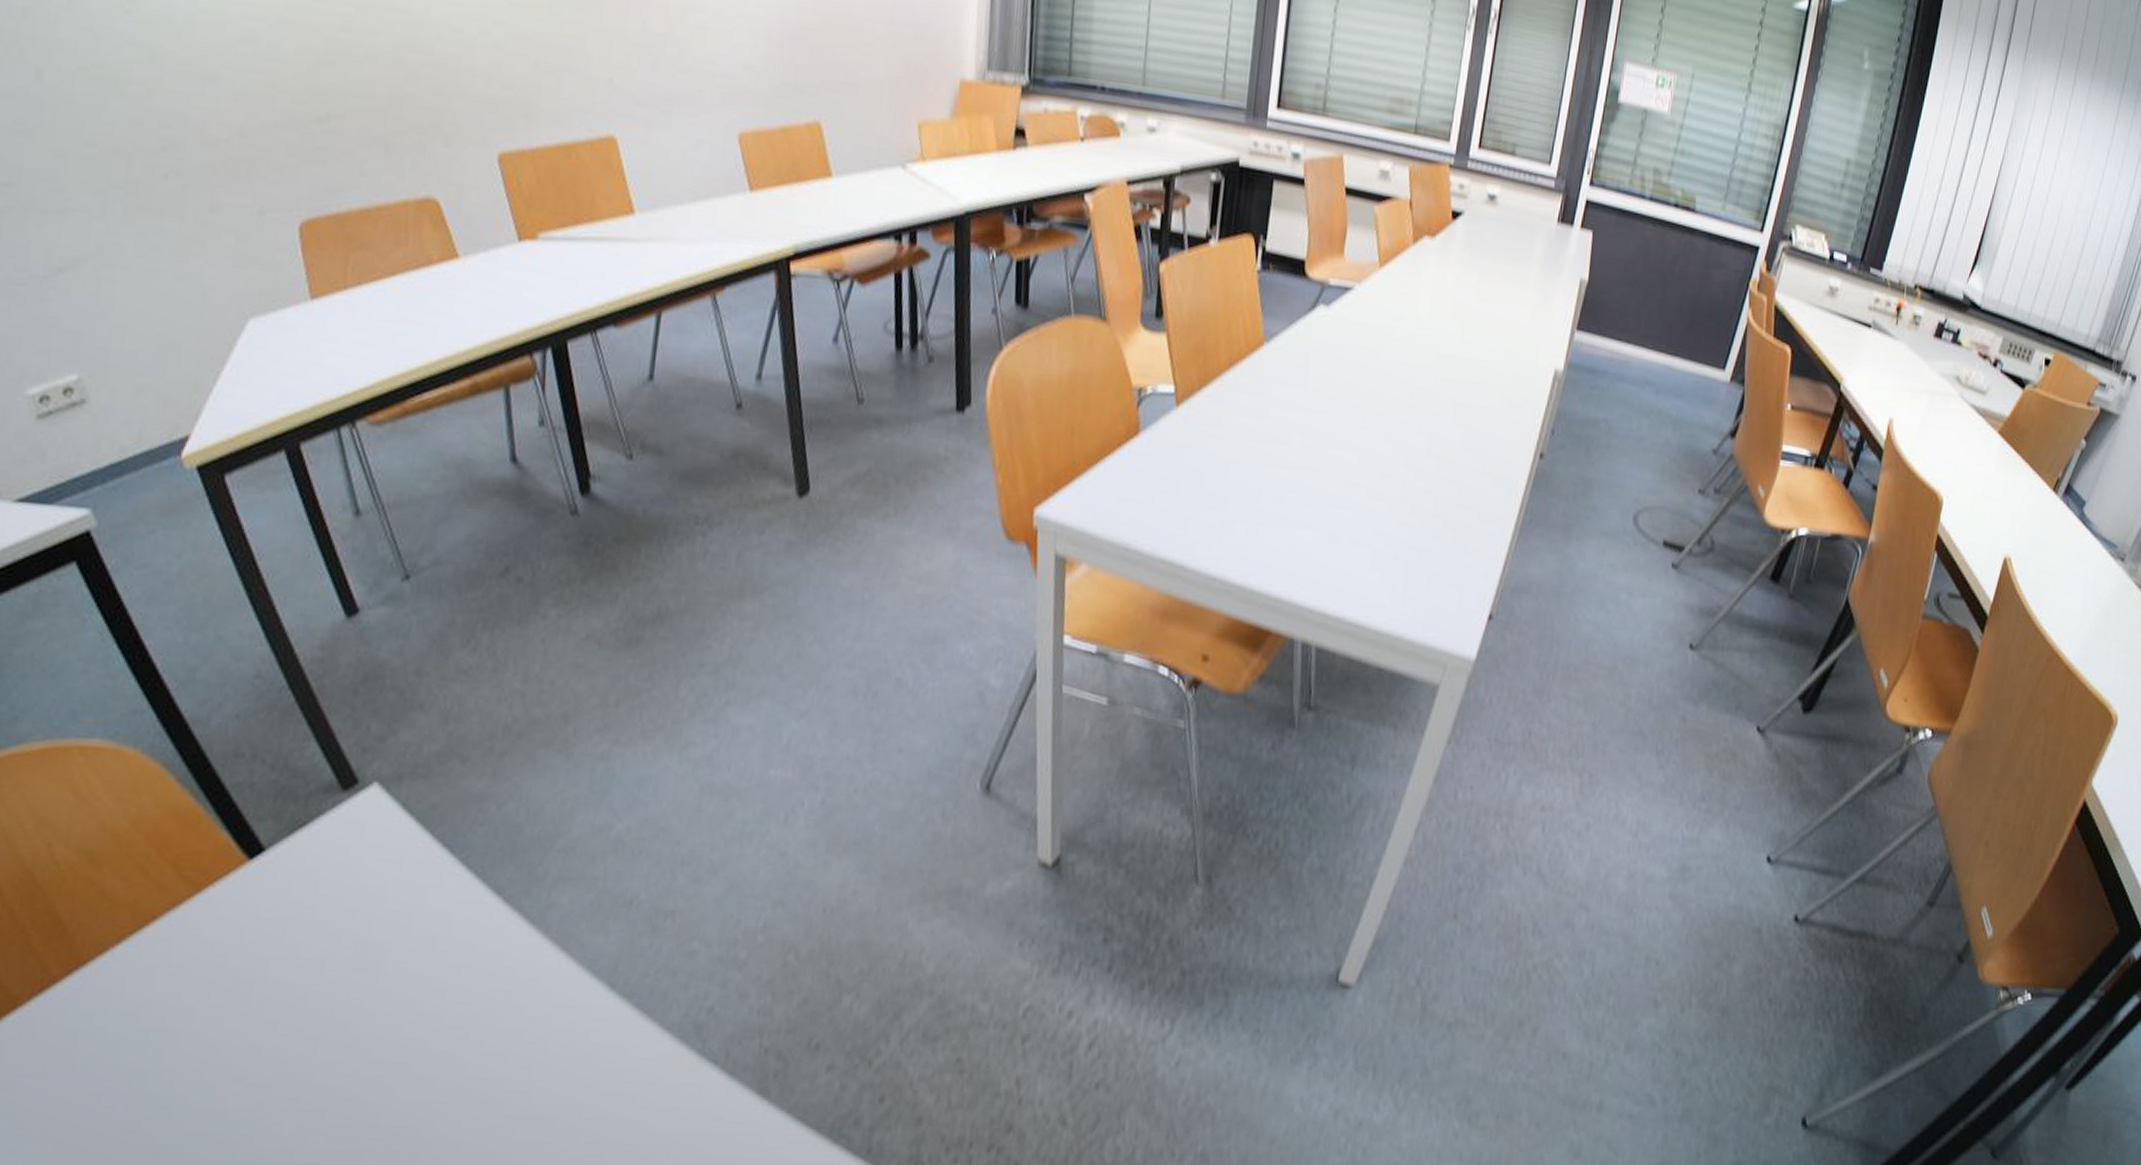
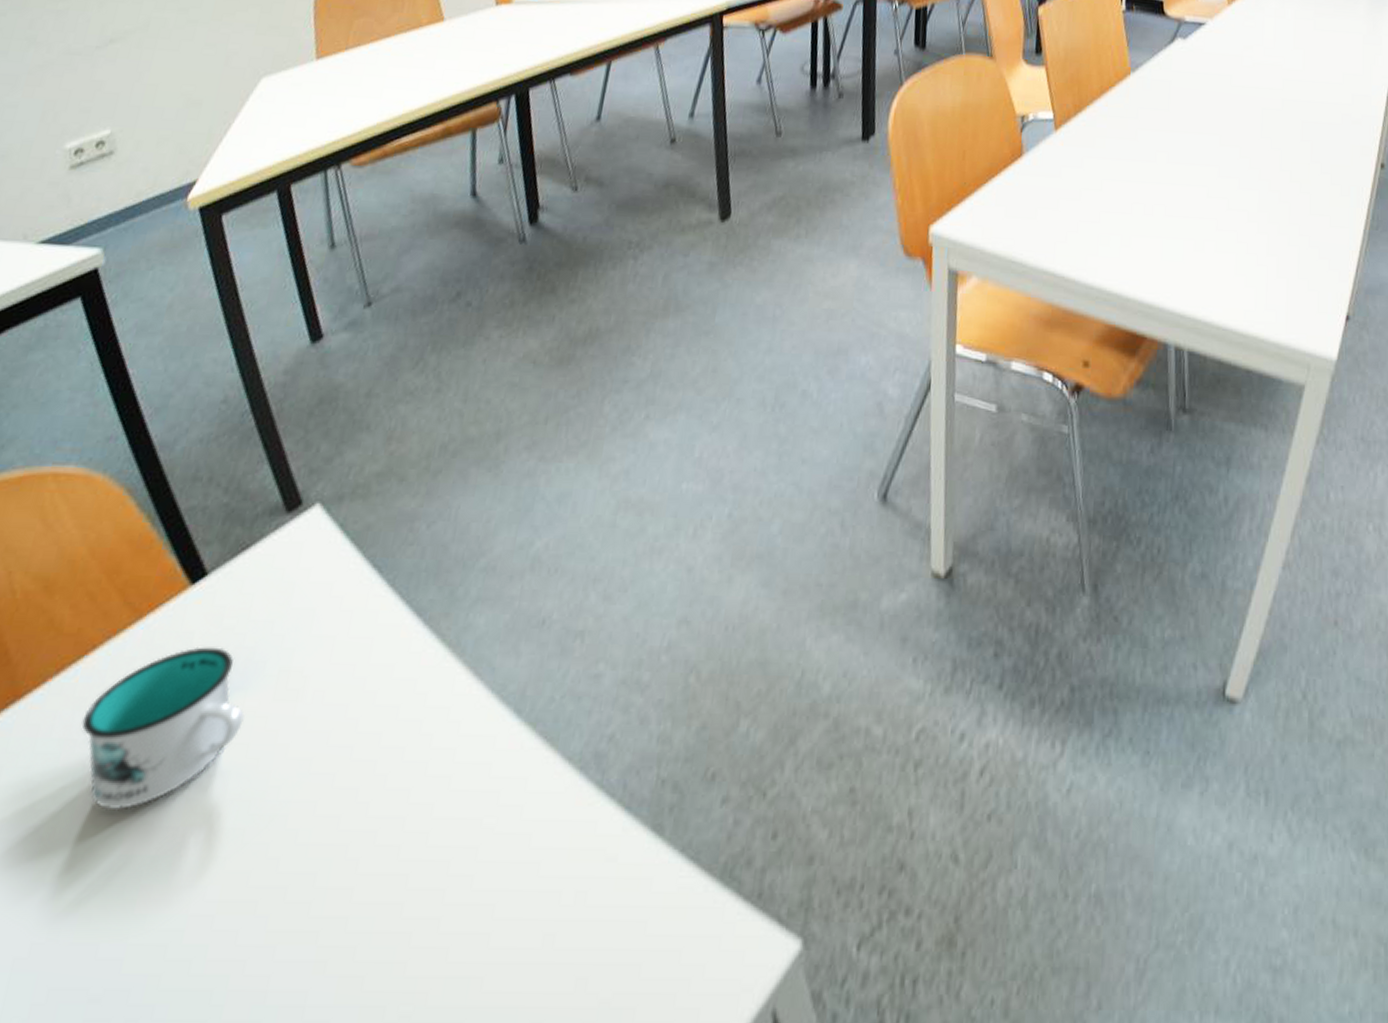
mug: none [153,919,325,1069] -> present [81,646,245,811]

